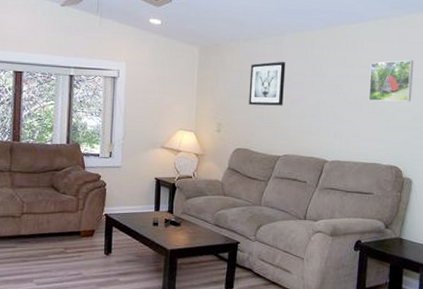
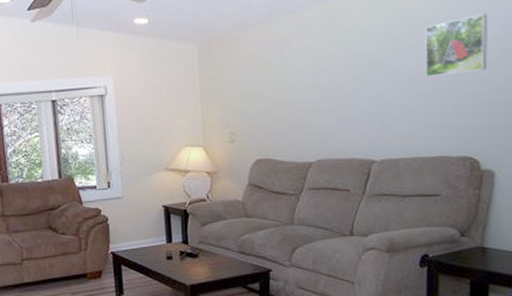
wall art: present [249,61,286,106] -> none [264,43,311,105]

